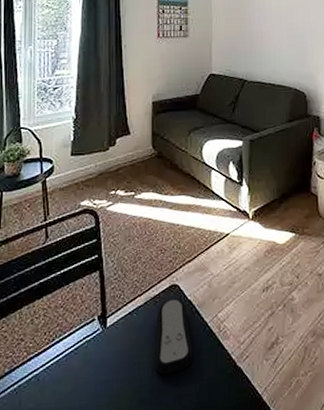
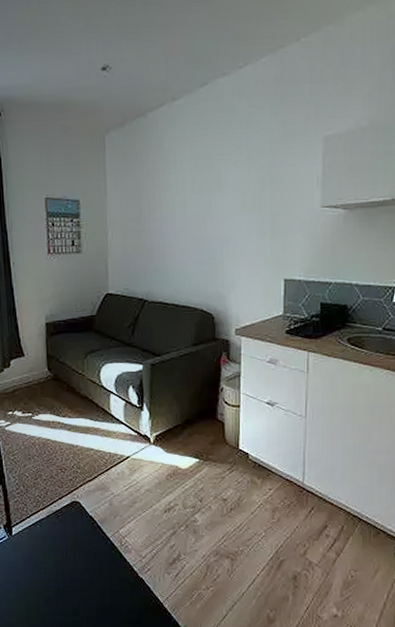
remote control: present [155,298,194,375] -> none [59,514,96,580]

